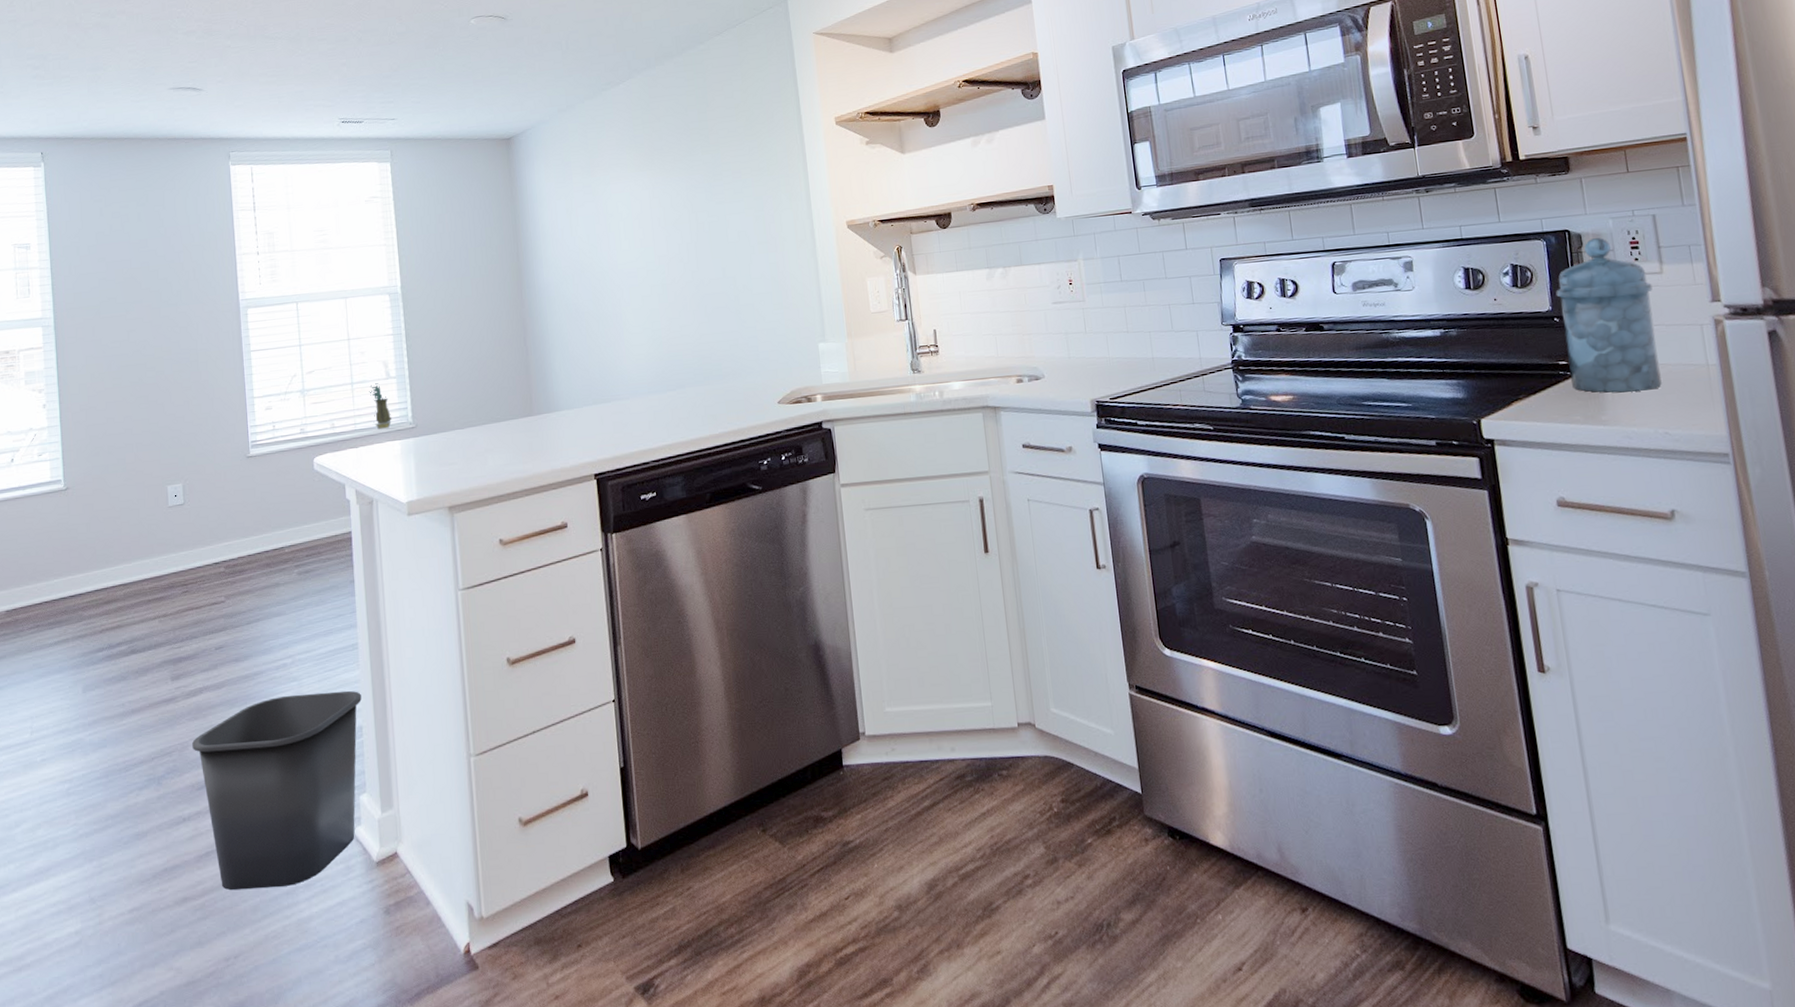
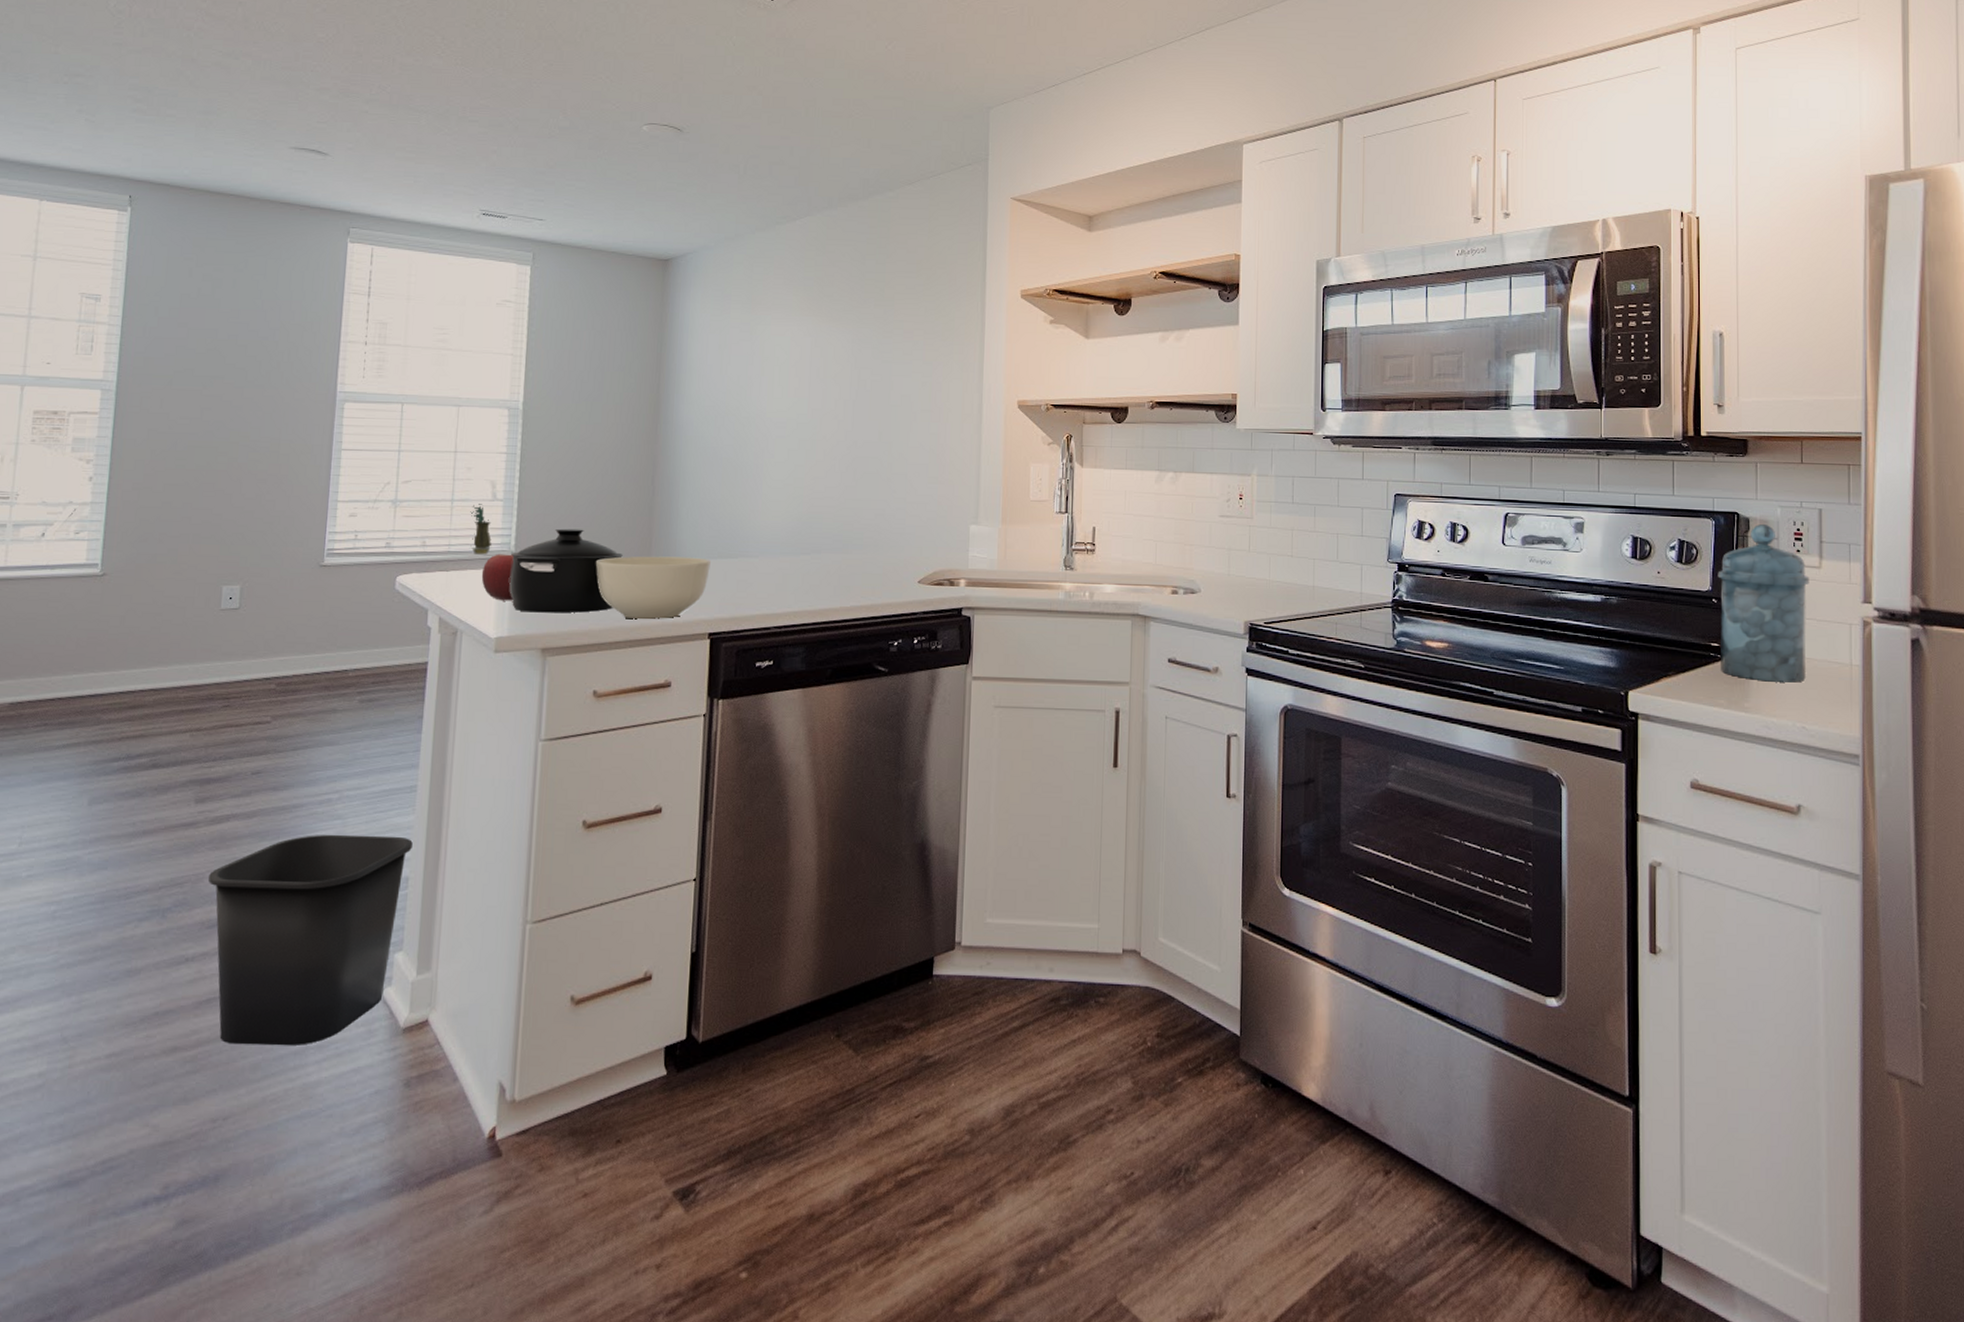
fruit: none [386,425,418,469] -> present [481,554,514,601]
saucepan: none [410,394,508,476] -> present [509,528,623,613]
bowl: none [484,406,588,471] -> present [595,556,711,620]

